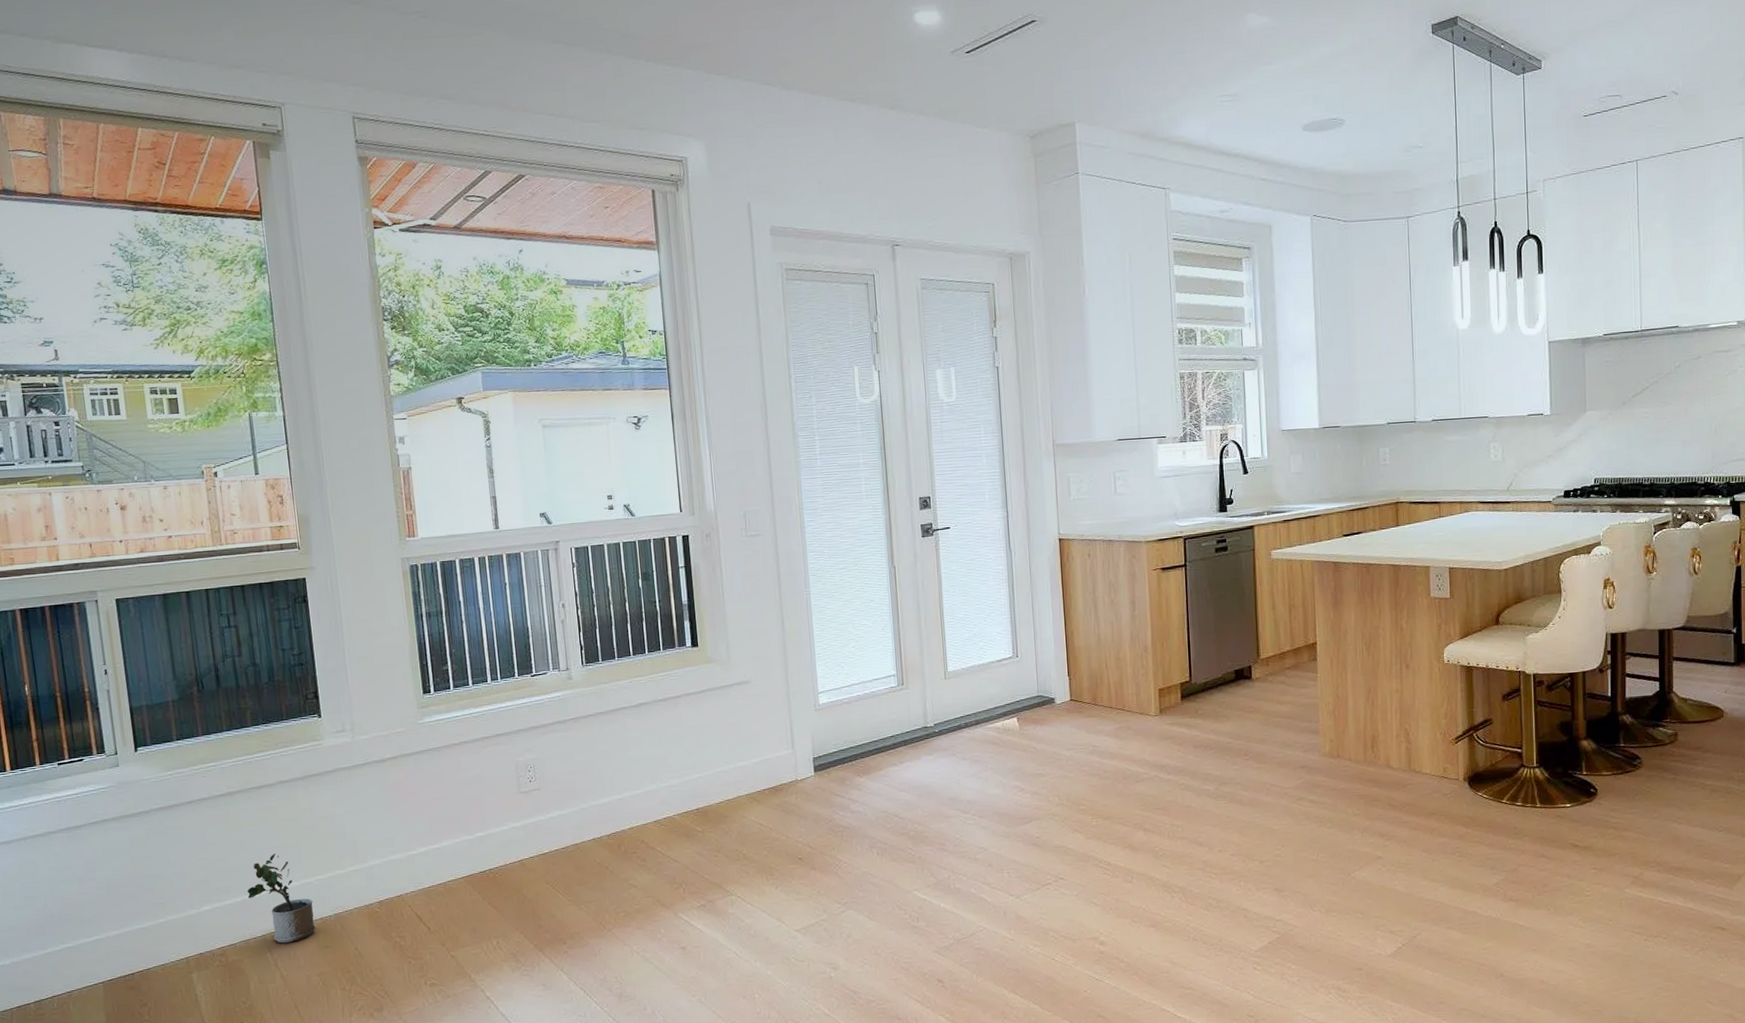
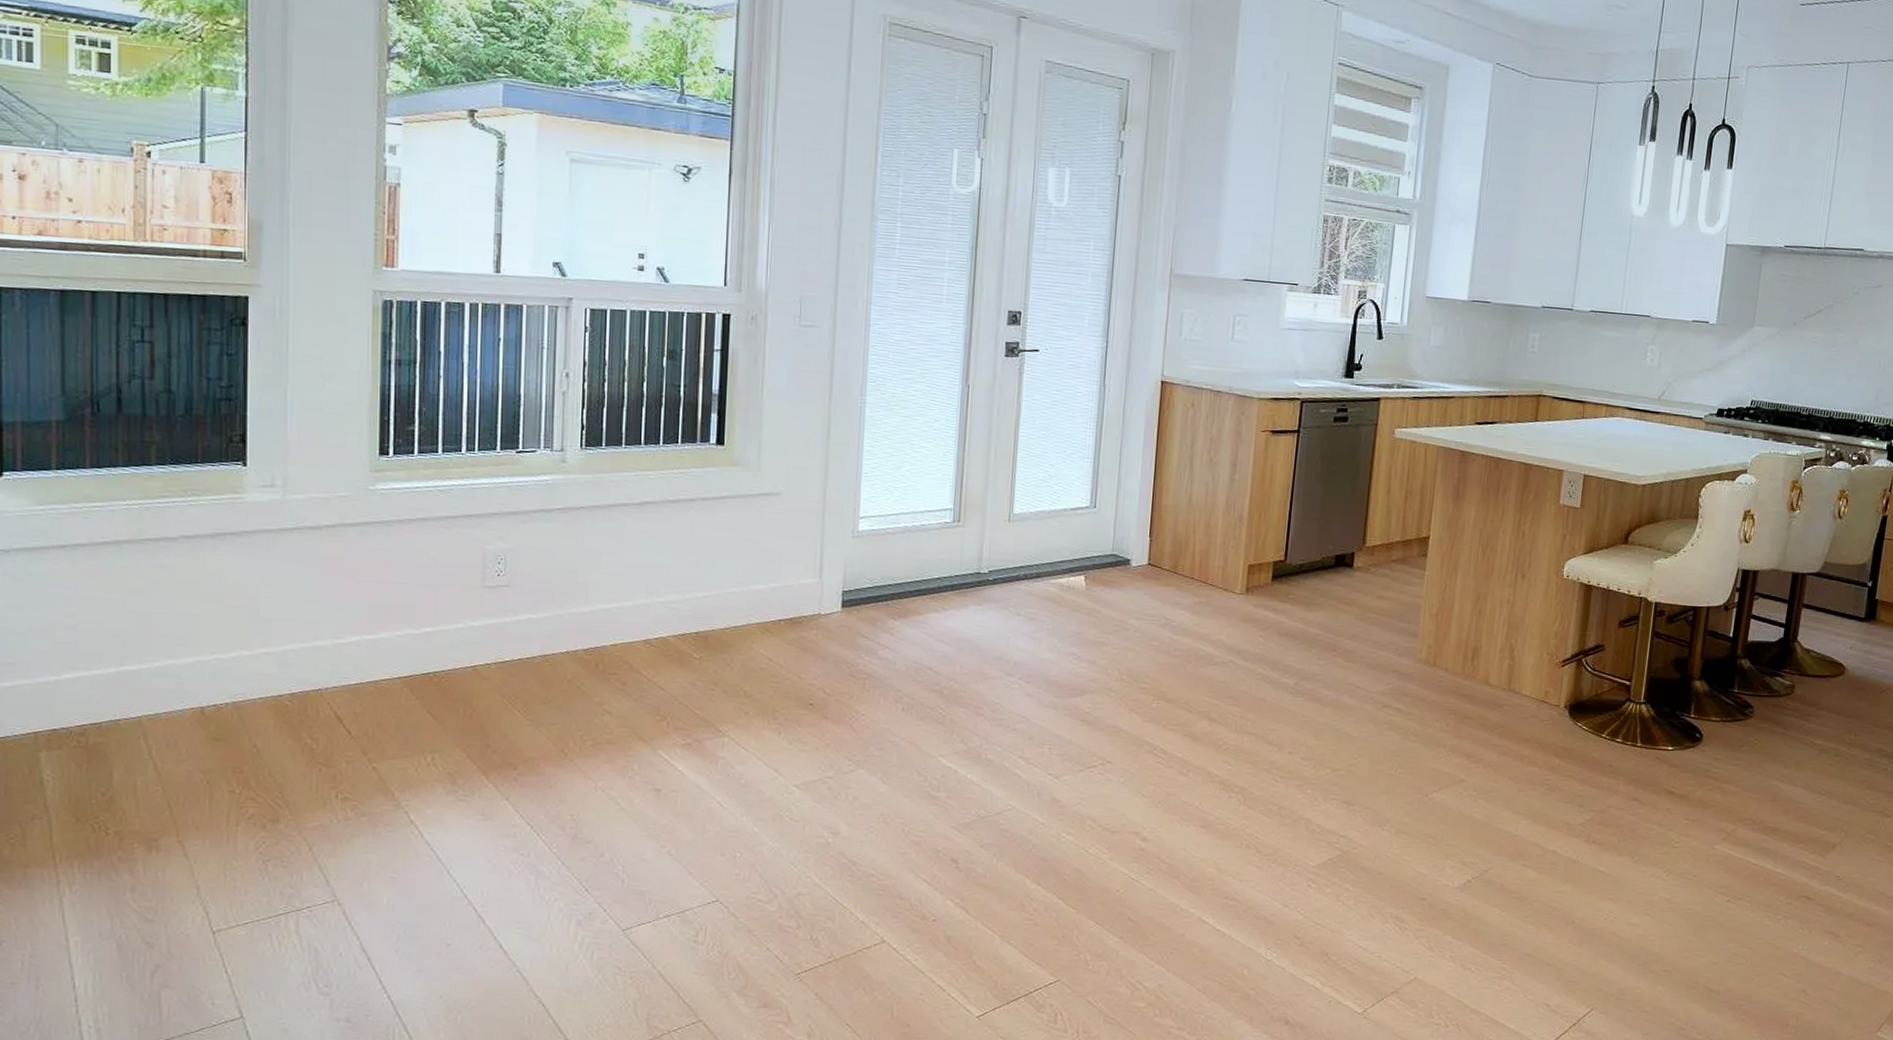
potted plant: present [247,853,316,944] -> none [123,621,207,730]

